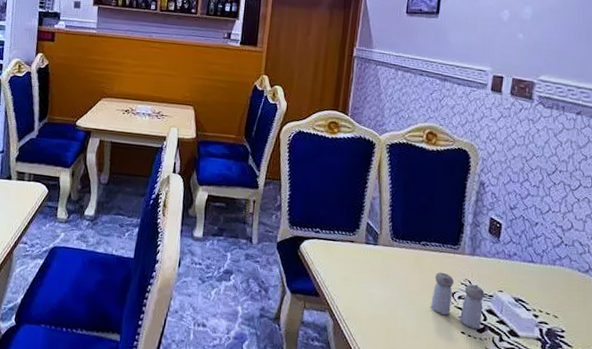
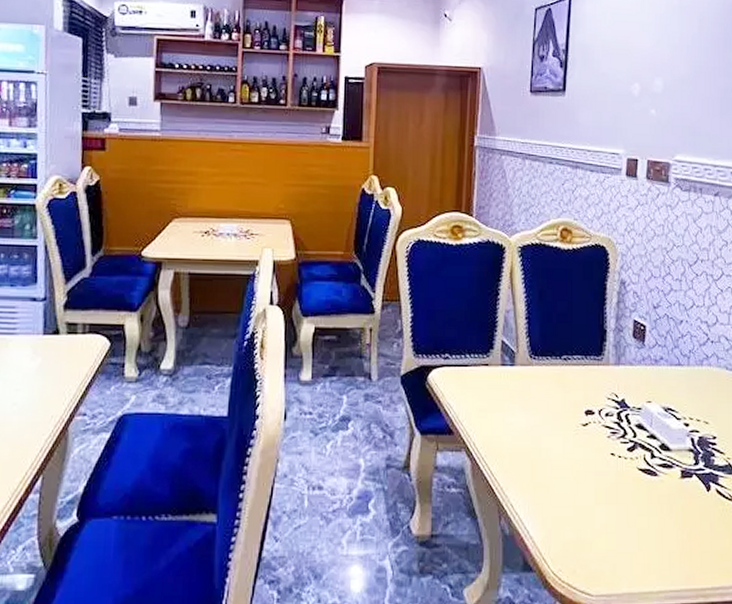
salt and pepper shaker: present [431,272,485,329] -> none [577,388,633,448]

